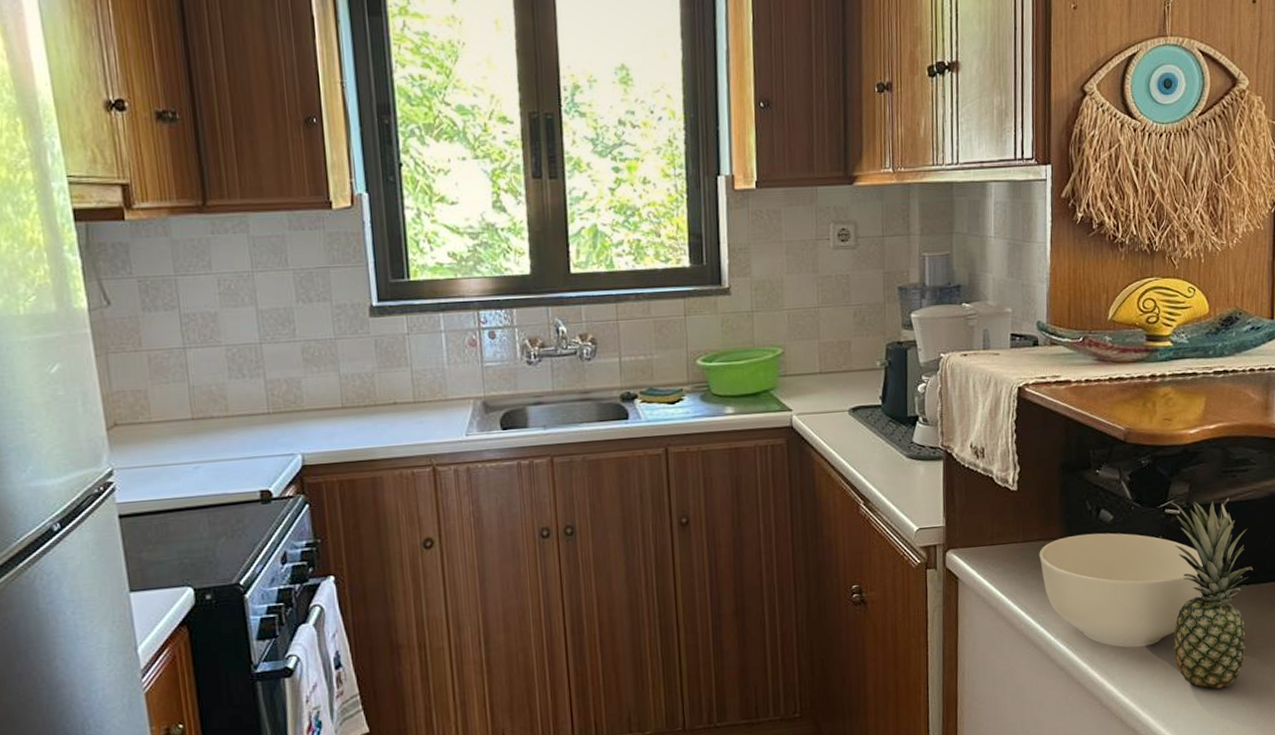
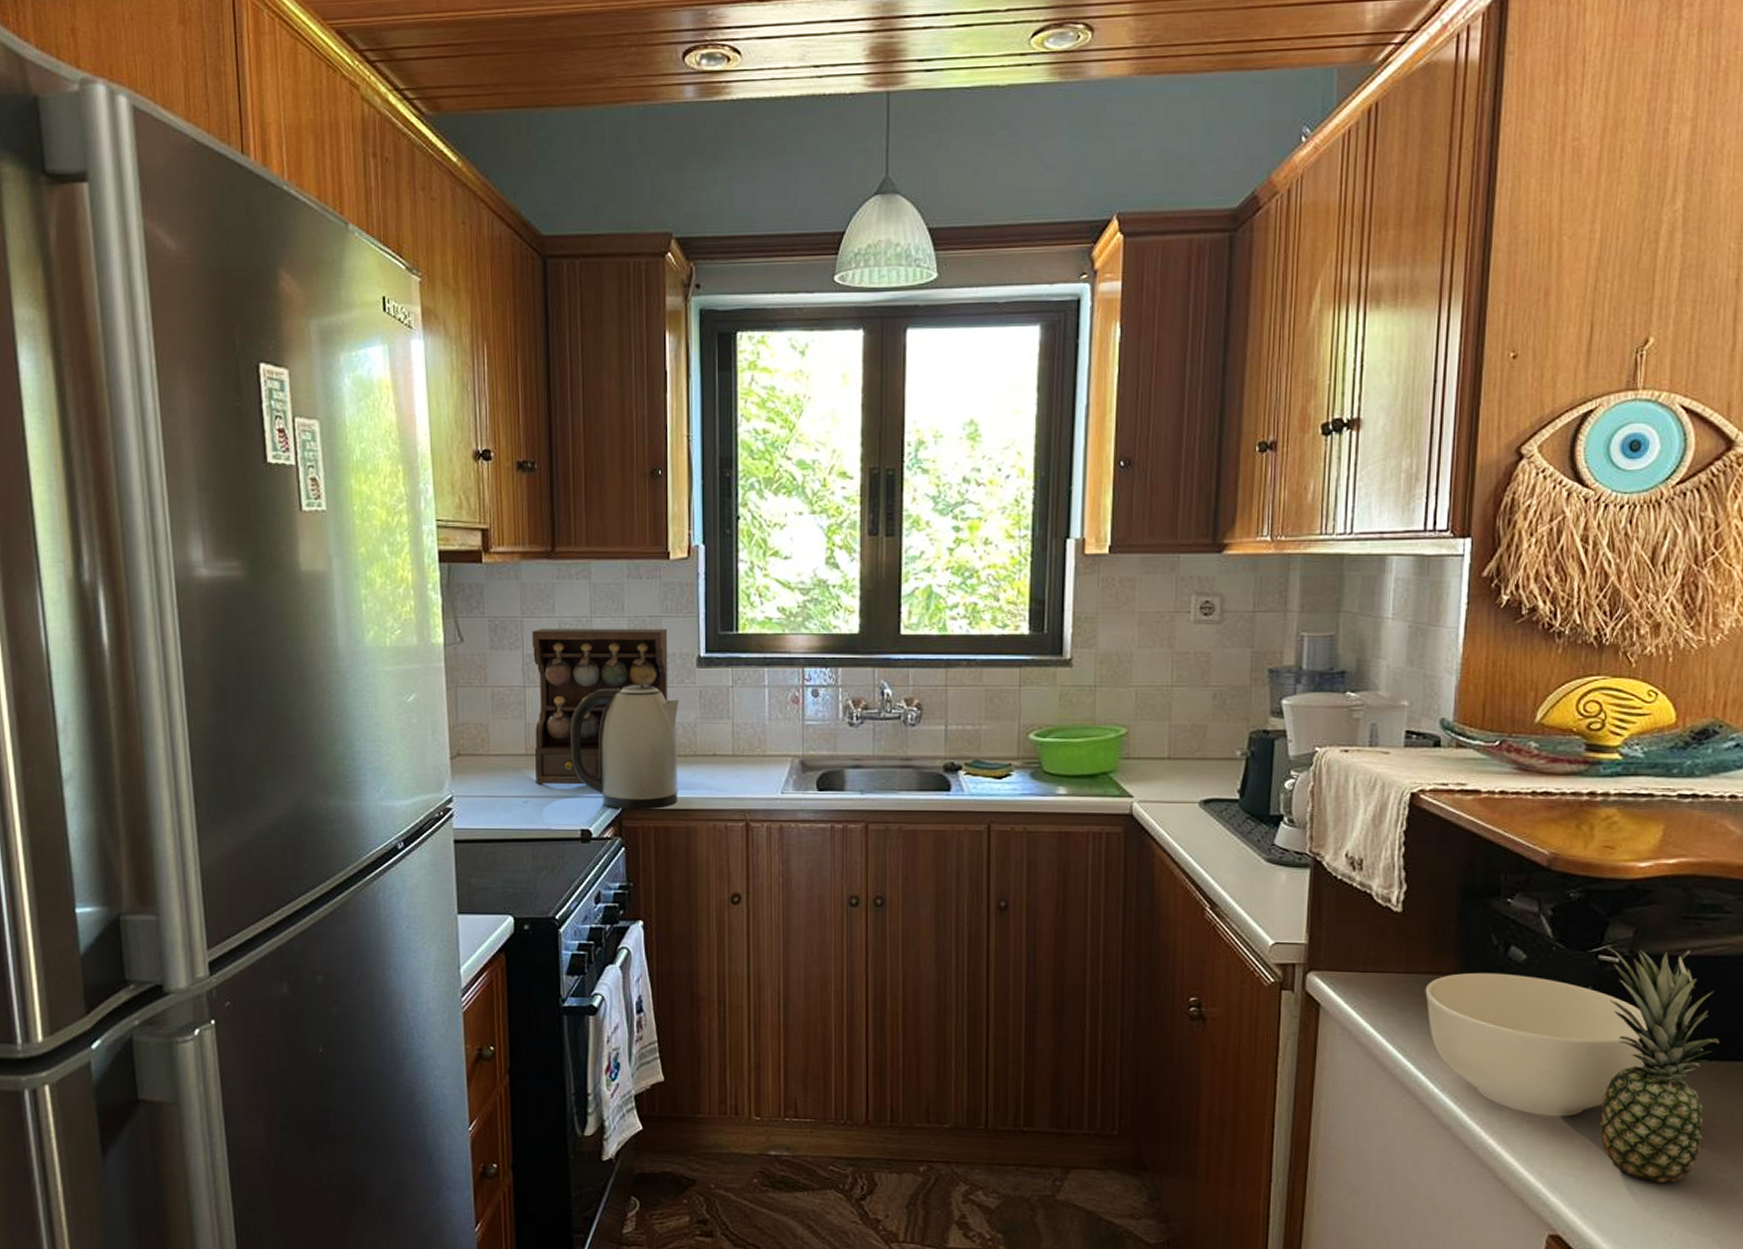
spice rack: none [188,279,343,449] -> present [531,628,668,785]
kettle: none [239,337,361,467] -> present [570,684,679,810]

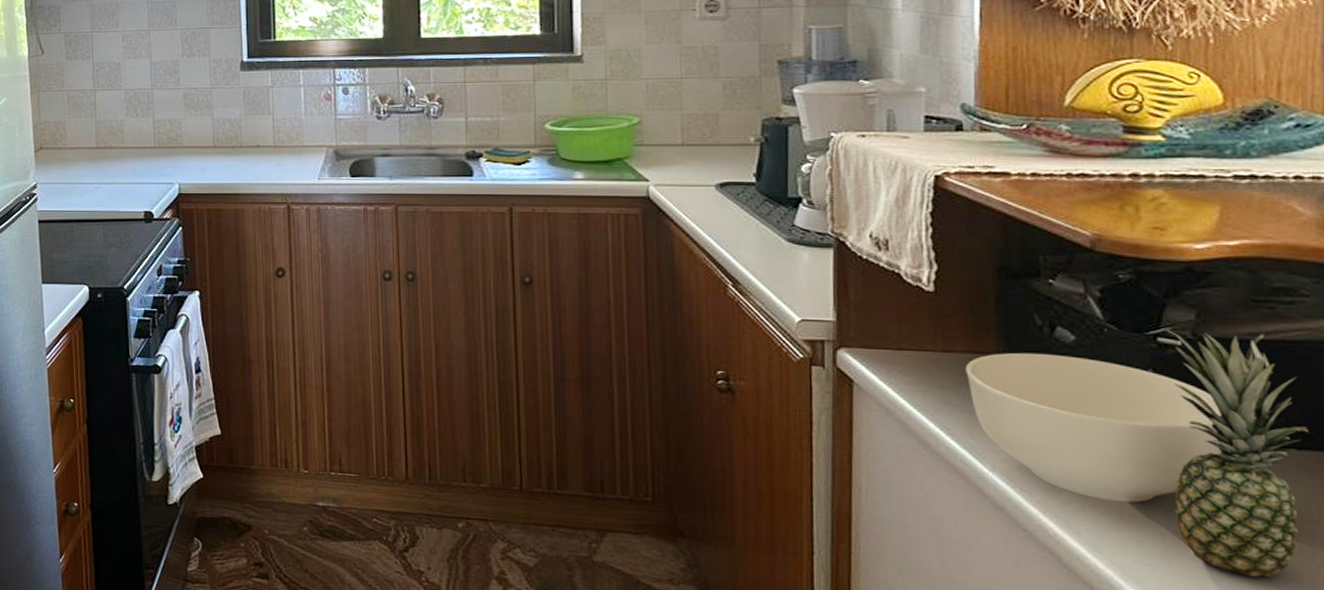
spice rack: present [531,628,668,785] -> none [100,38,217,173]
kettle: present [570,684,679,810] -> none [133,86,227,195]

